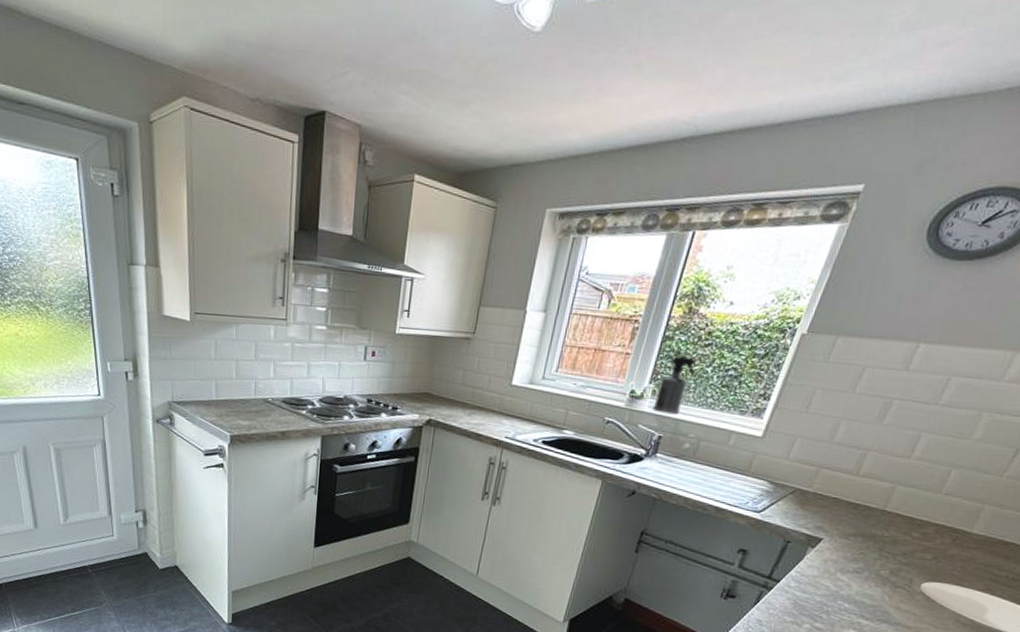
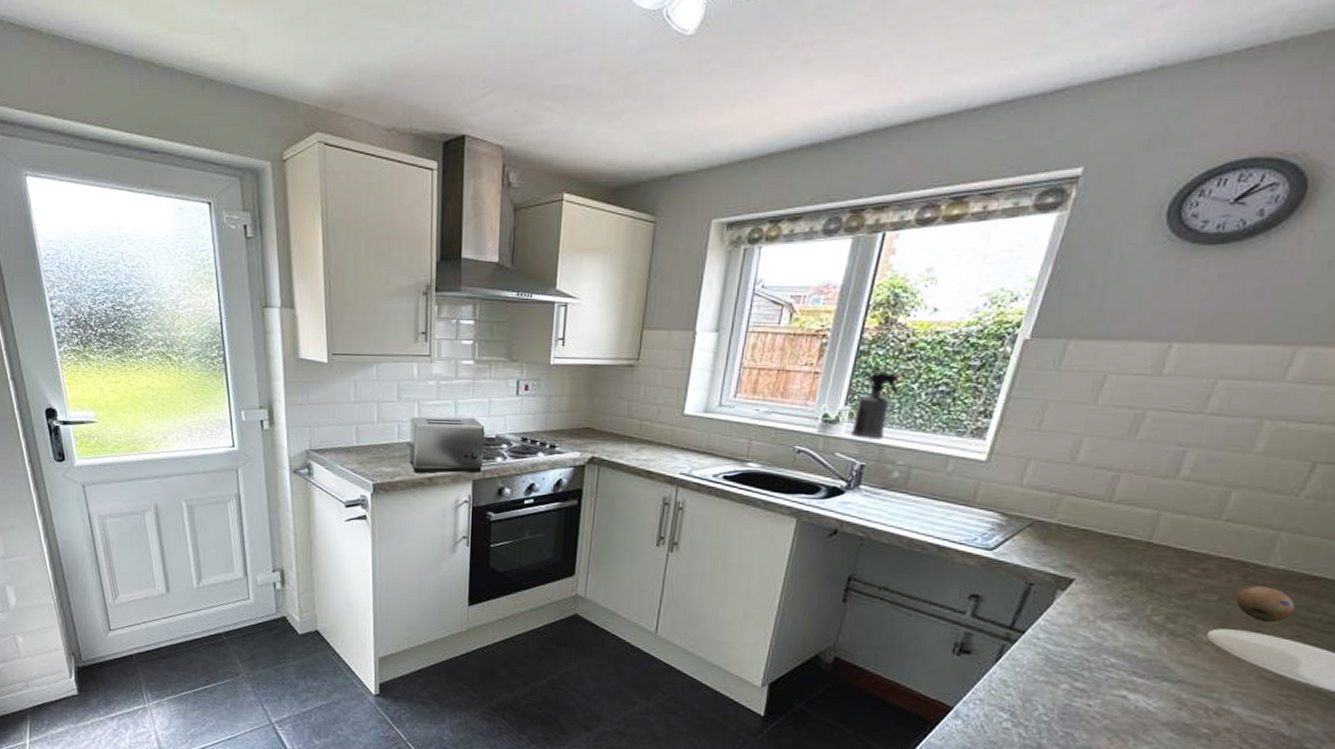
toaster: none [264,375,335,429] -> present [409,416,485,473]
fruit: none [944,548,990,578] -> present [1235,586,1296,623]

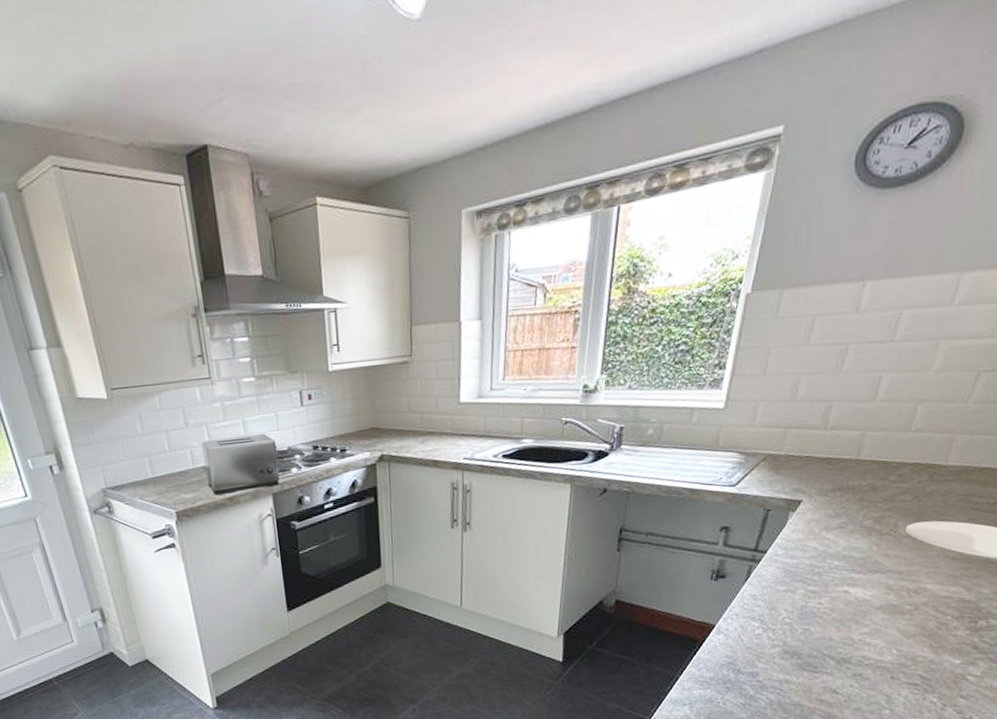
spray bottle: present [851,372,900,441] -> none [609,339,646,404]
fruit: present [1235,586,1296,623] -> none [925,482,969,512]

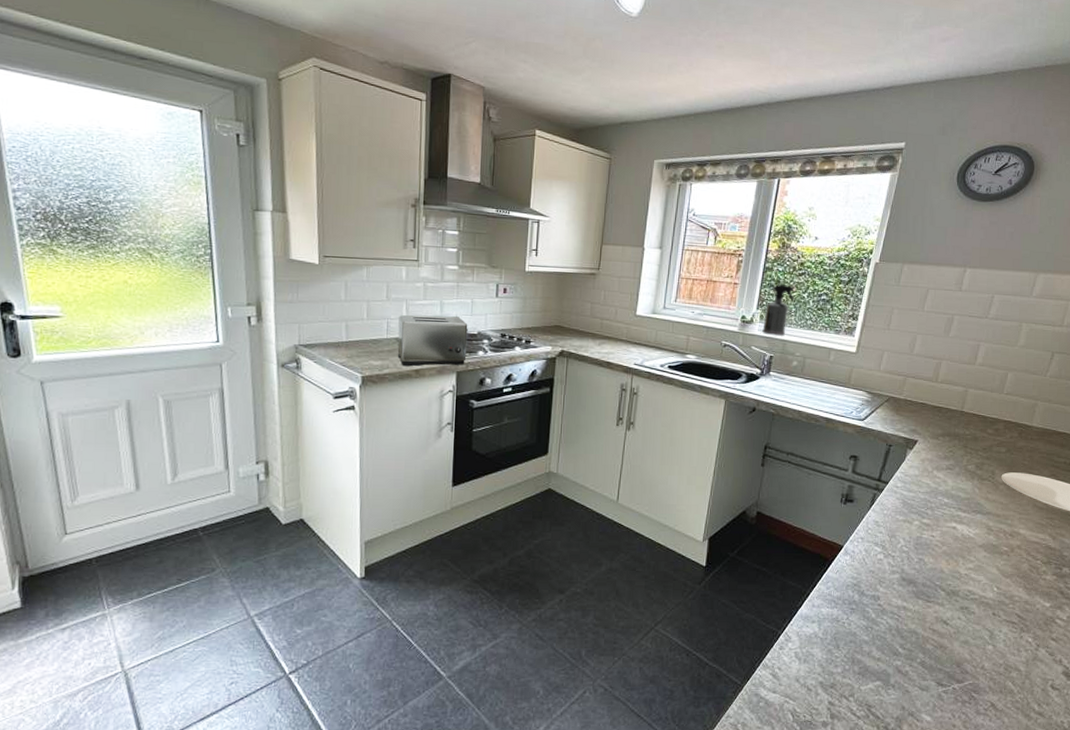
spray bottle: none [609,339,646,404] -> present [762,284,795,337]

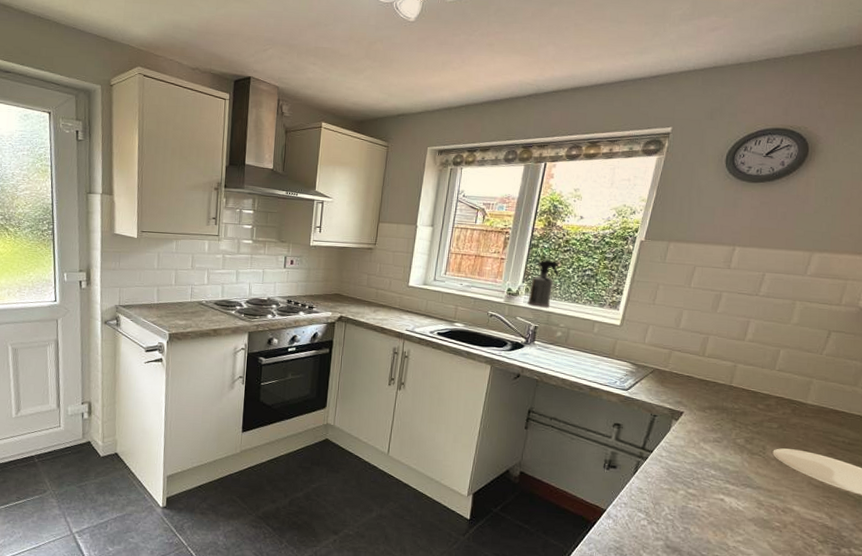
toaster: present [397,314,468,366] -> none [199,282,259,327]

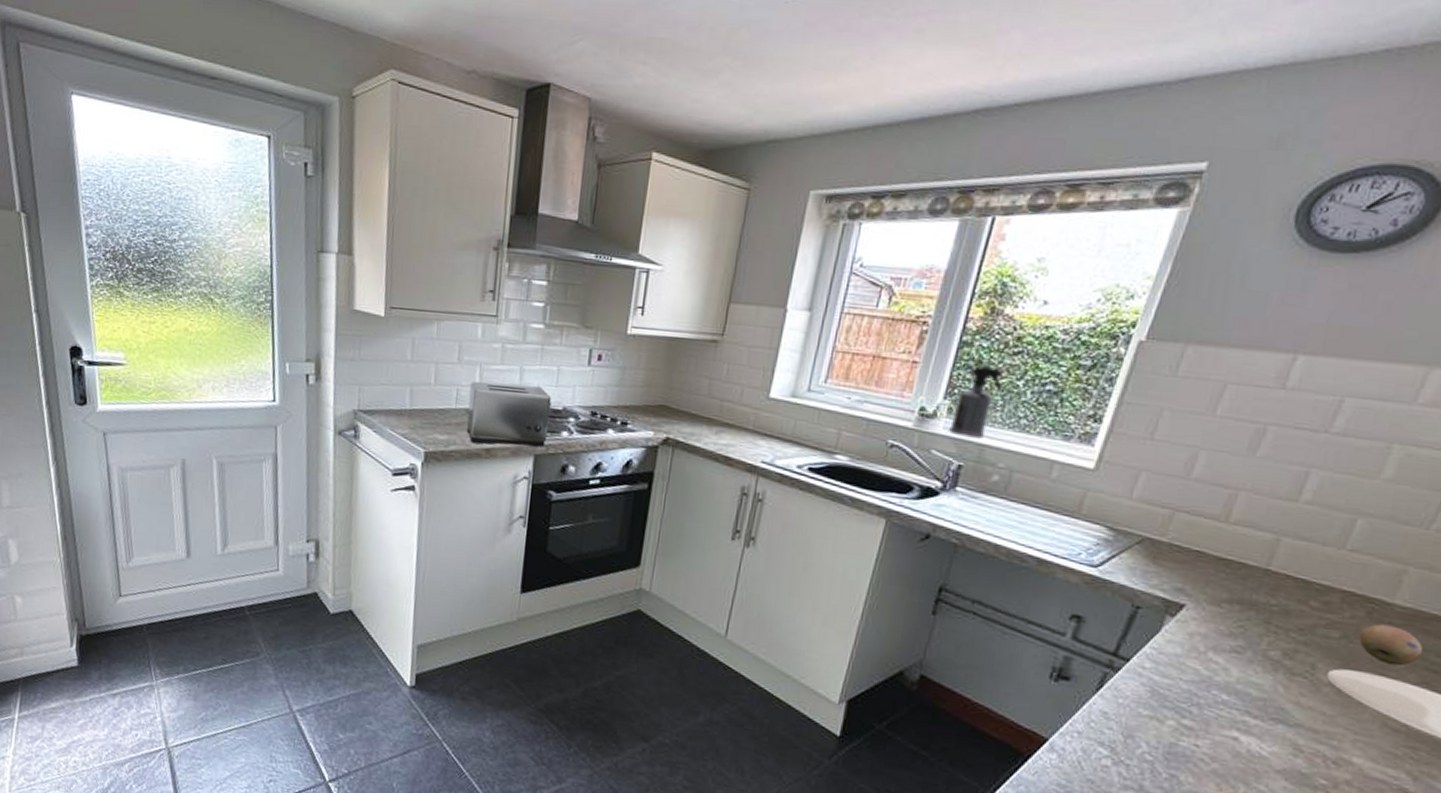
toaster: none [199,282,259,327] -> present [466,381,552,447]
fruit: none [788,417,827,444] -> present [1358,624,1424,667]

